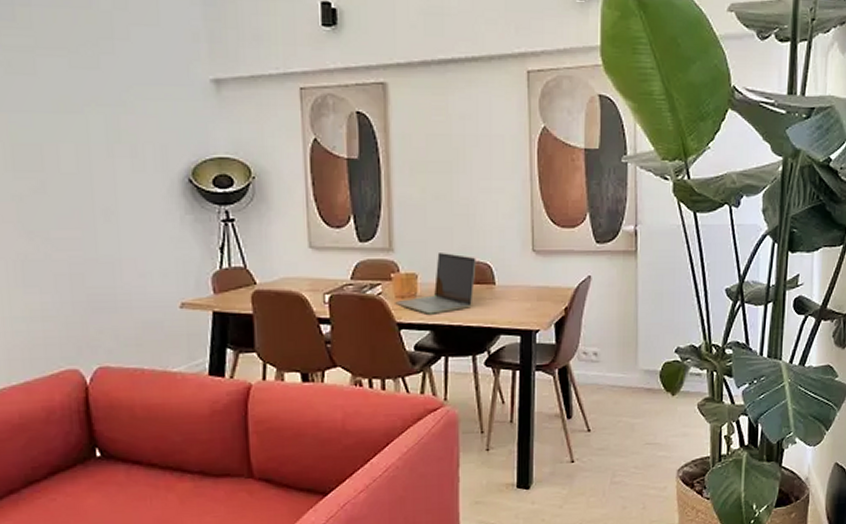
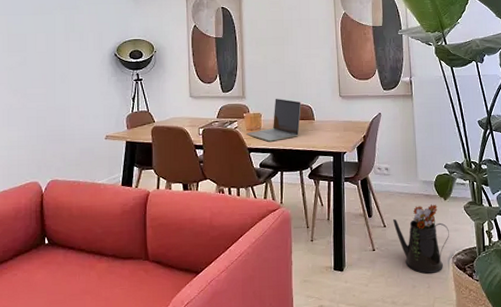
watering can: none [601,401,675,491] -> present [393,204,449,274]

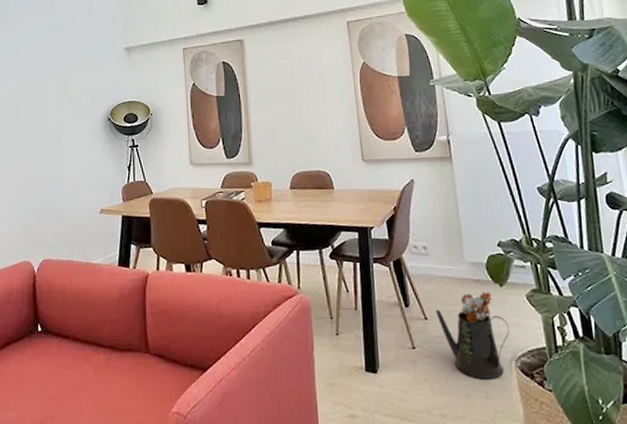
laptop: present [246,99,301,142] -> none [255,164,318,215]

